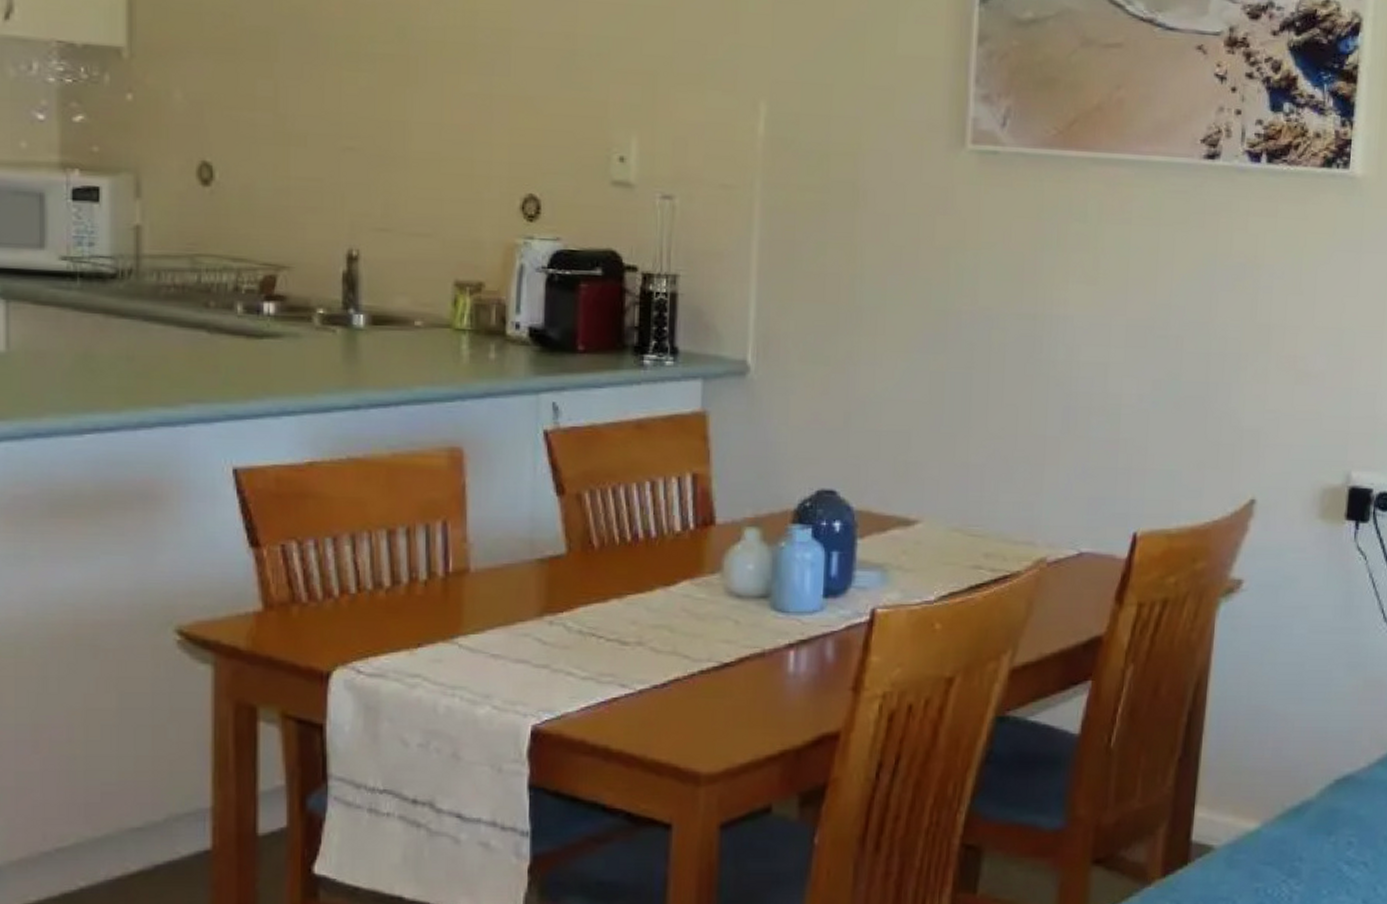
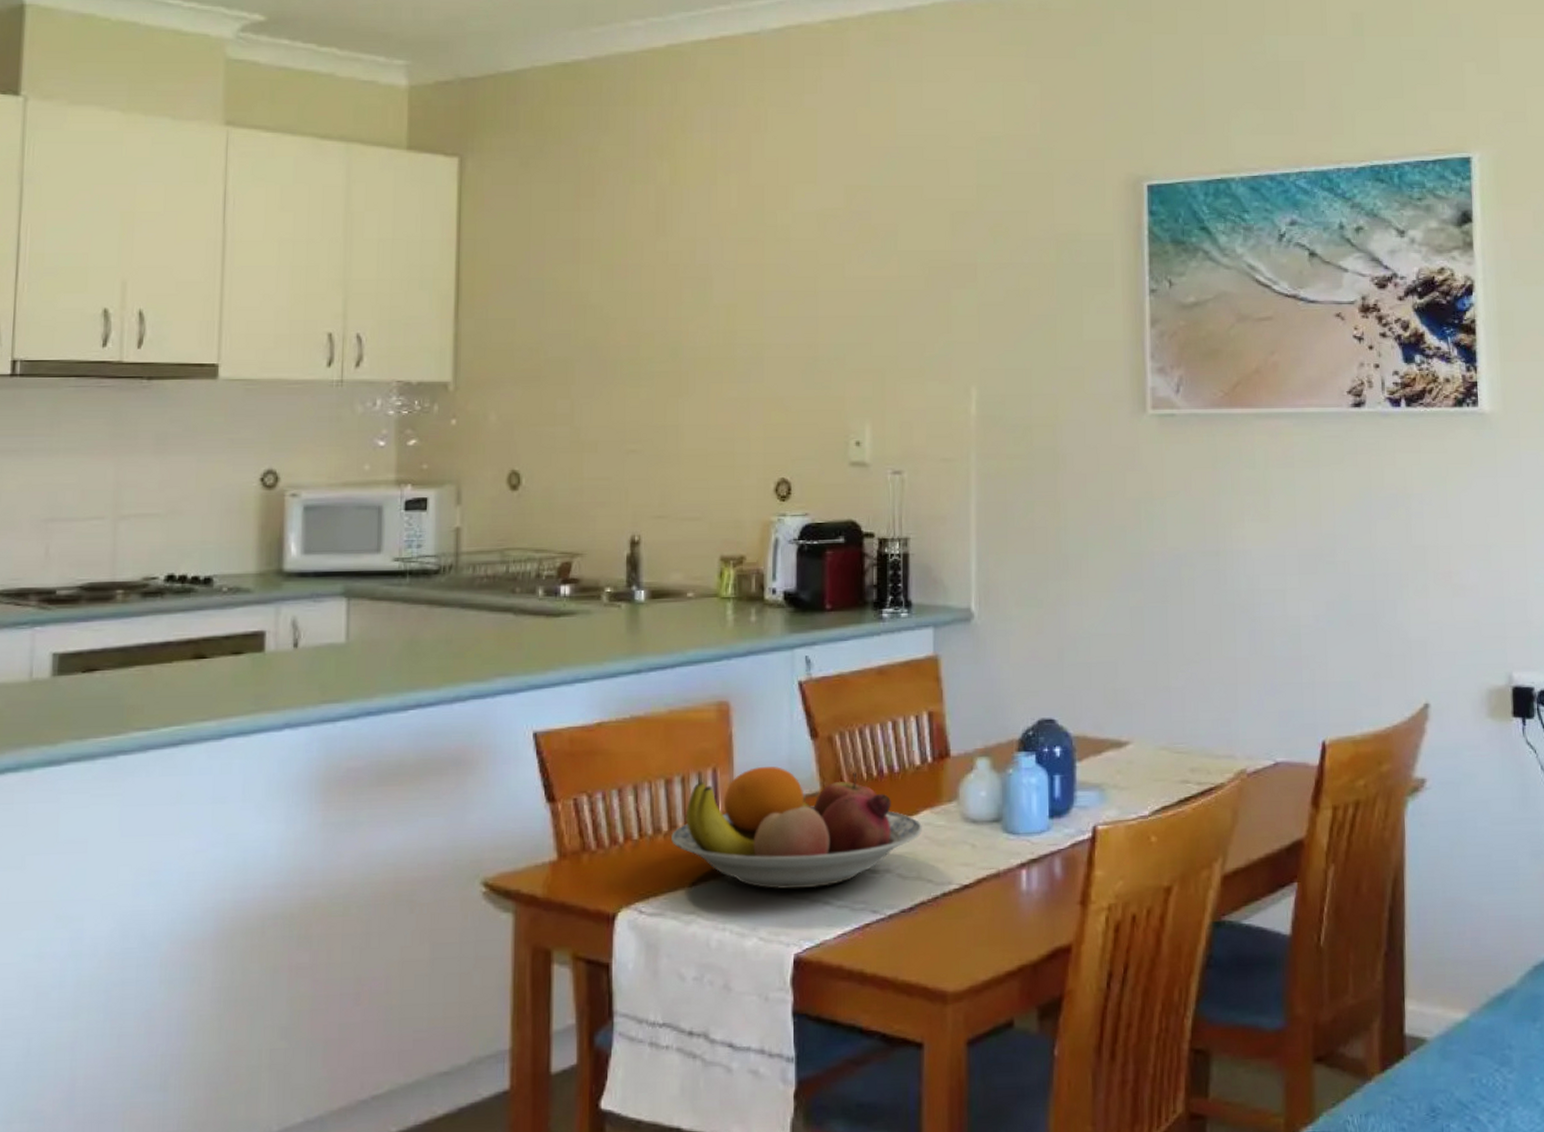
fruit bowl: none [394,523,681,658] -> present [671,767,923,889]

